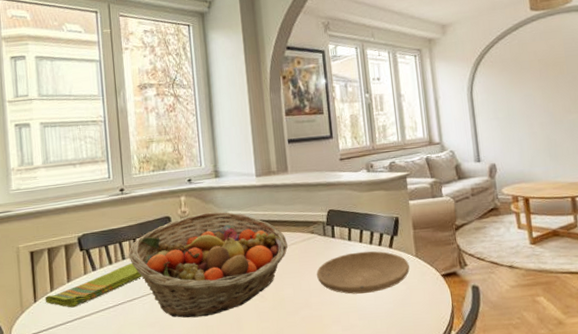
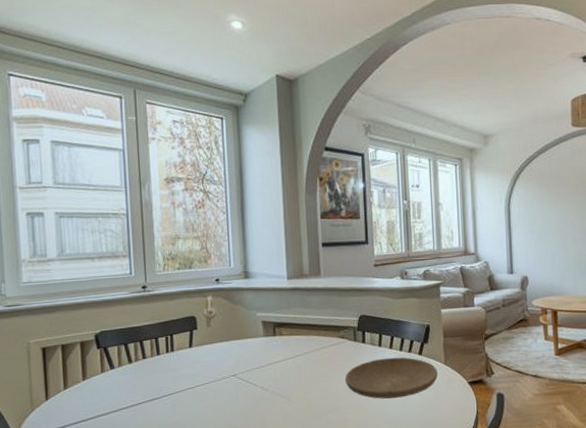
dish towel: present [45,263,143,308] -> none [57,363,165,407]
fruit basket: present [128,212,288,318] -> none [149,313,317,419]

